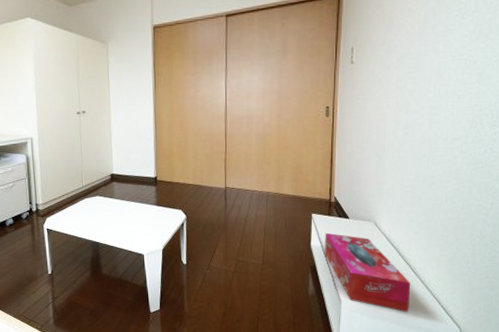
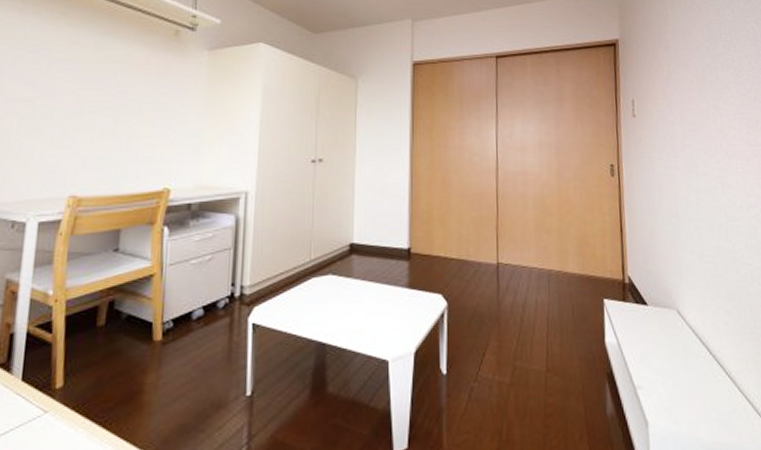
tissue box: present [325,232,411,312] -> none [621,324,731,437]

